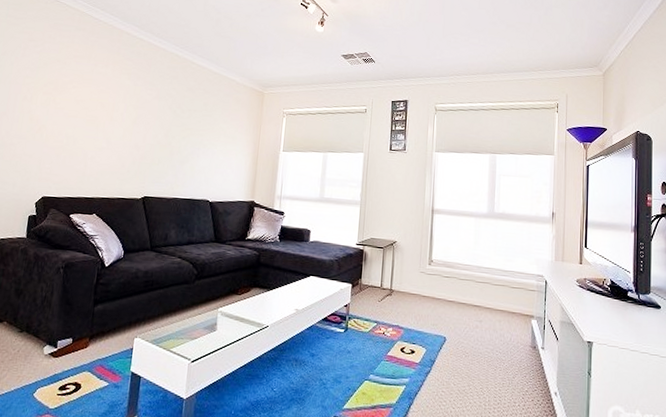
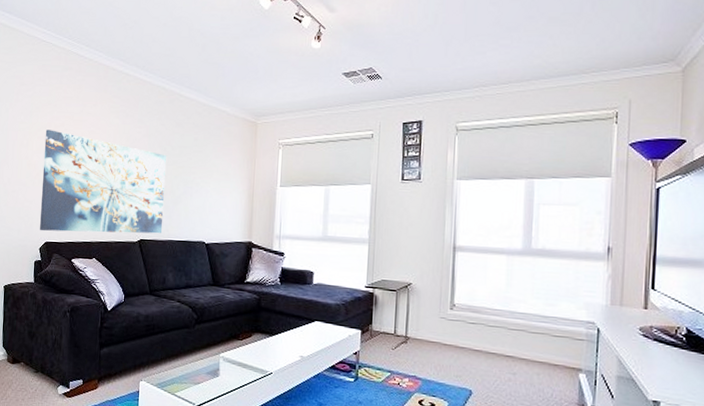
wall art: none [37,85,175,192] -> present [40,130,166,234]

